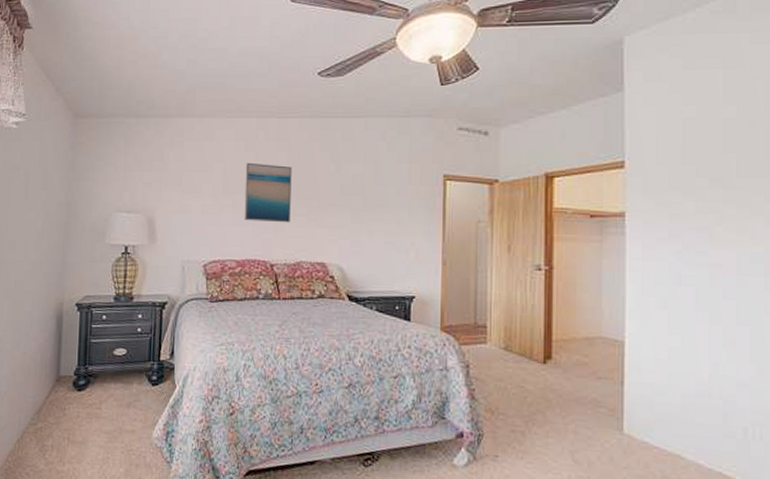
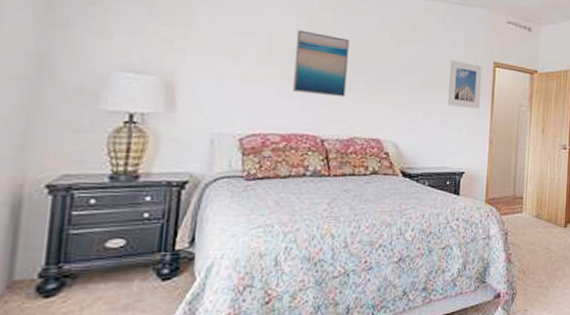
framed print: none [393,177,430,228] -> present [448,60,482,109]

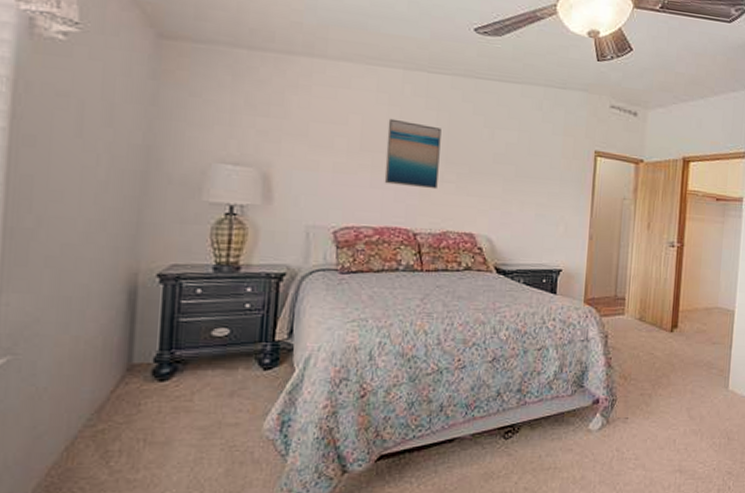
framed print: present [448,60,482,109] -> none [544,149,582,203]

